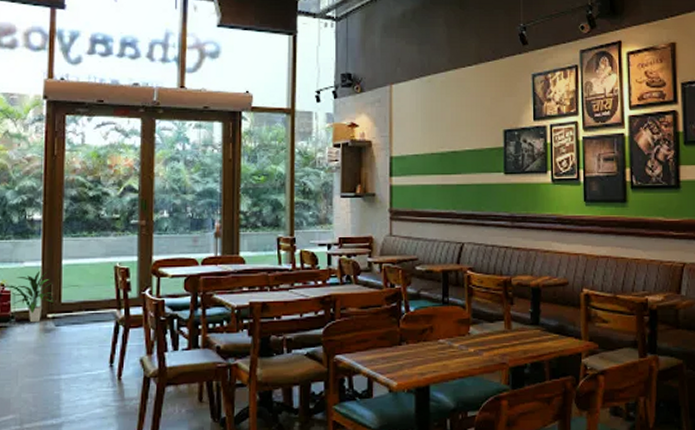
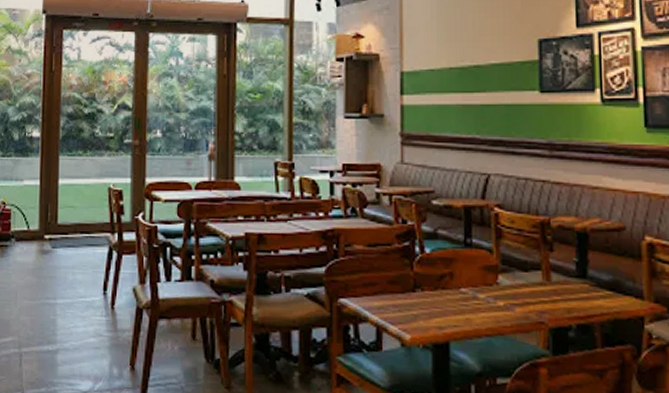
indoor plant: present [14,270,55,323] -> none [14,189,52,243]

